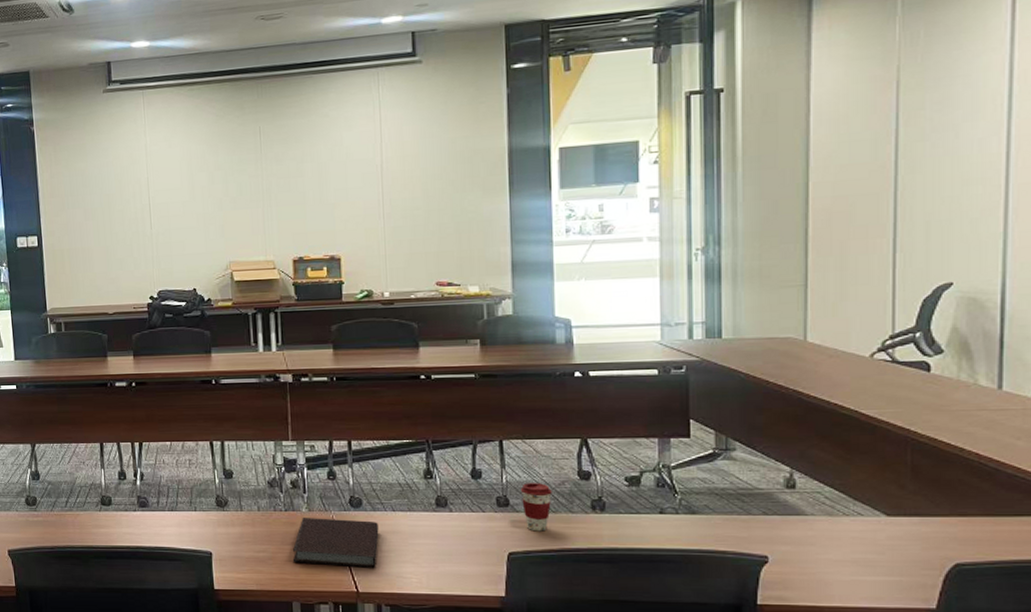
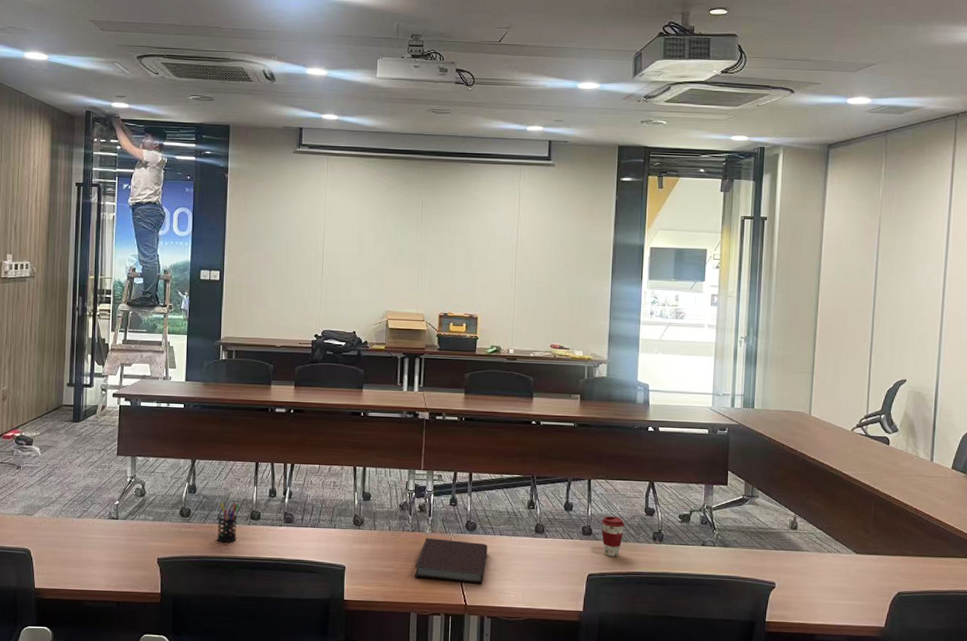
pen holder: none [66,488,88,532] -> present [217,503,240,543]

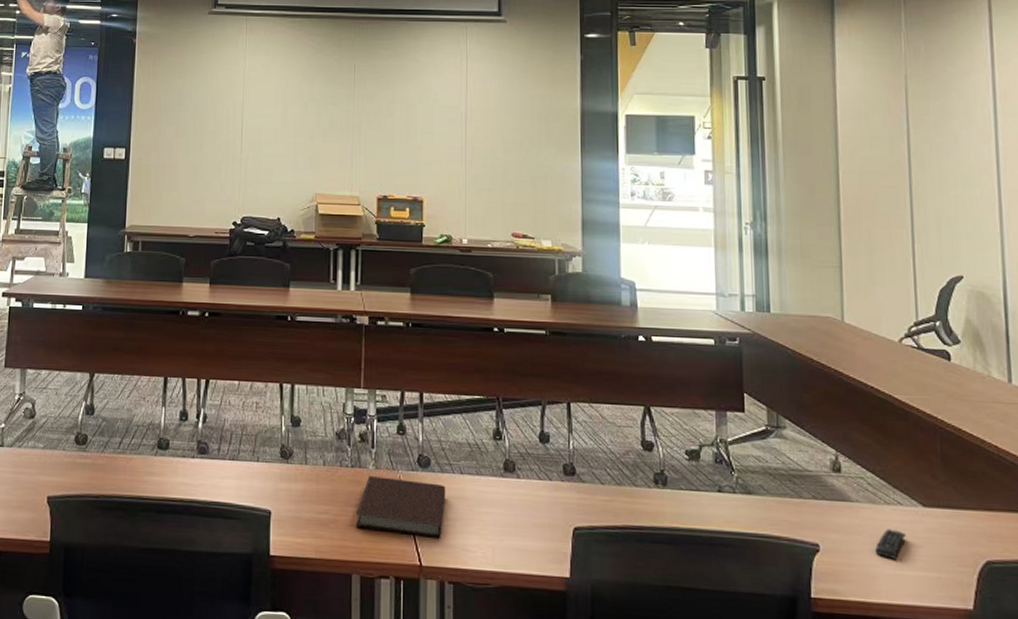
pen holder: present [217,503,240,543] -> none [118,427,145,479]
coffee cup: present [601,516,625,557] -> none [586,451,617,506]
remote control: none [817,571,841,592] -> present [875,529,906,559]

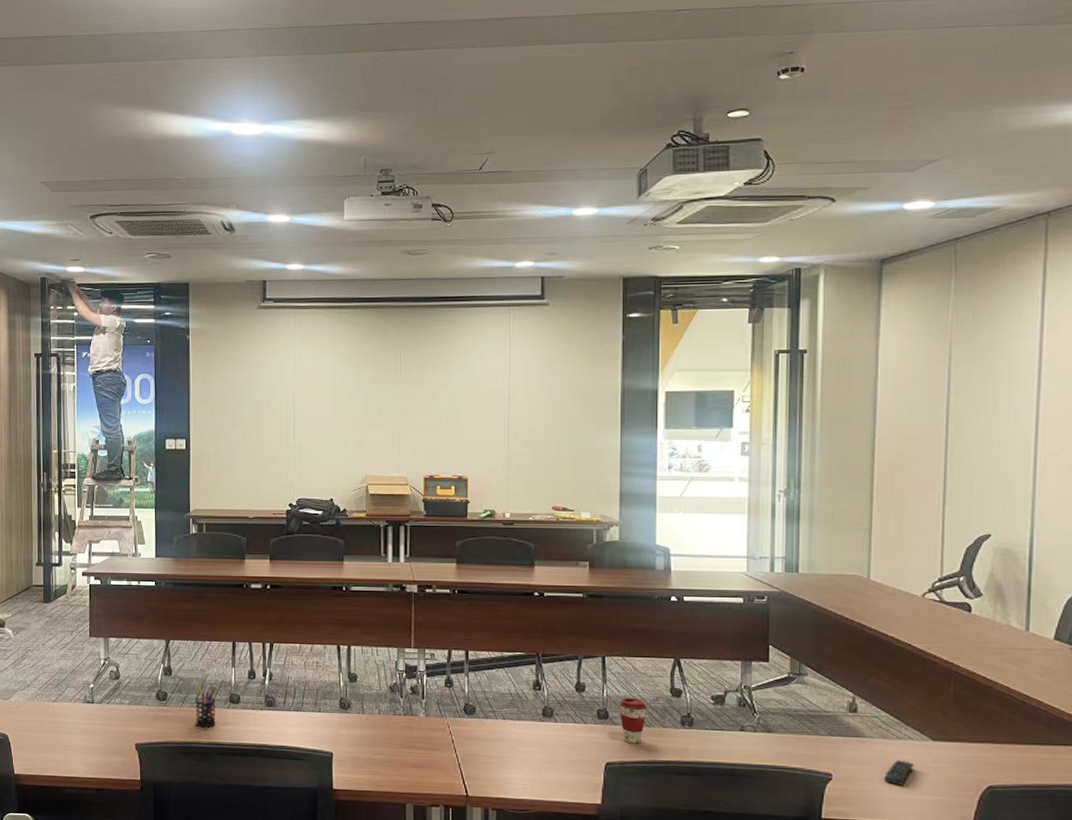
pen holder: none [118,427,145,479] -> present [195,685,218,728]
notebook: present [355,476,446,538] -> none [408,722,489,773]
coffee cup: none [586,451,617,506] -> present [619,698,647,744]

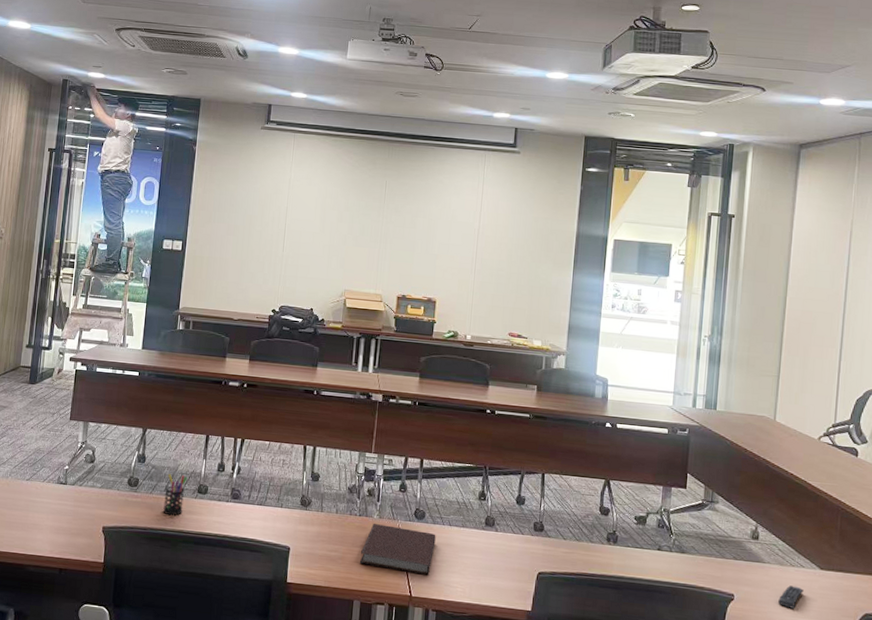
notebook: none [408,722,489,773] -> present [359,524,436,576]
coffee cup: present [619,698,647,744] -> none [553,513,578,557]

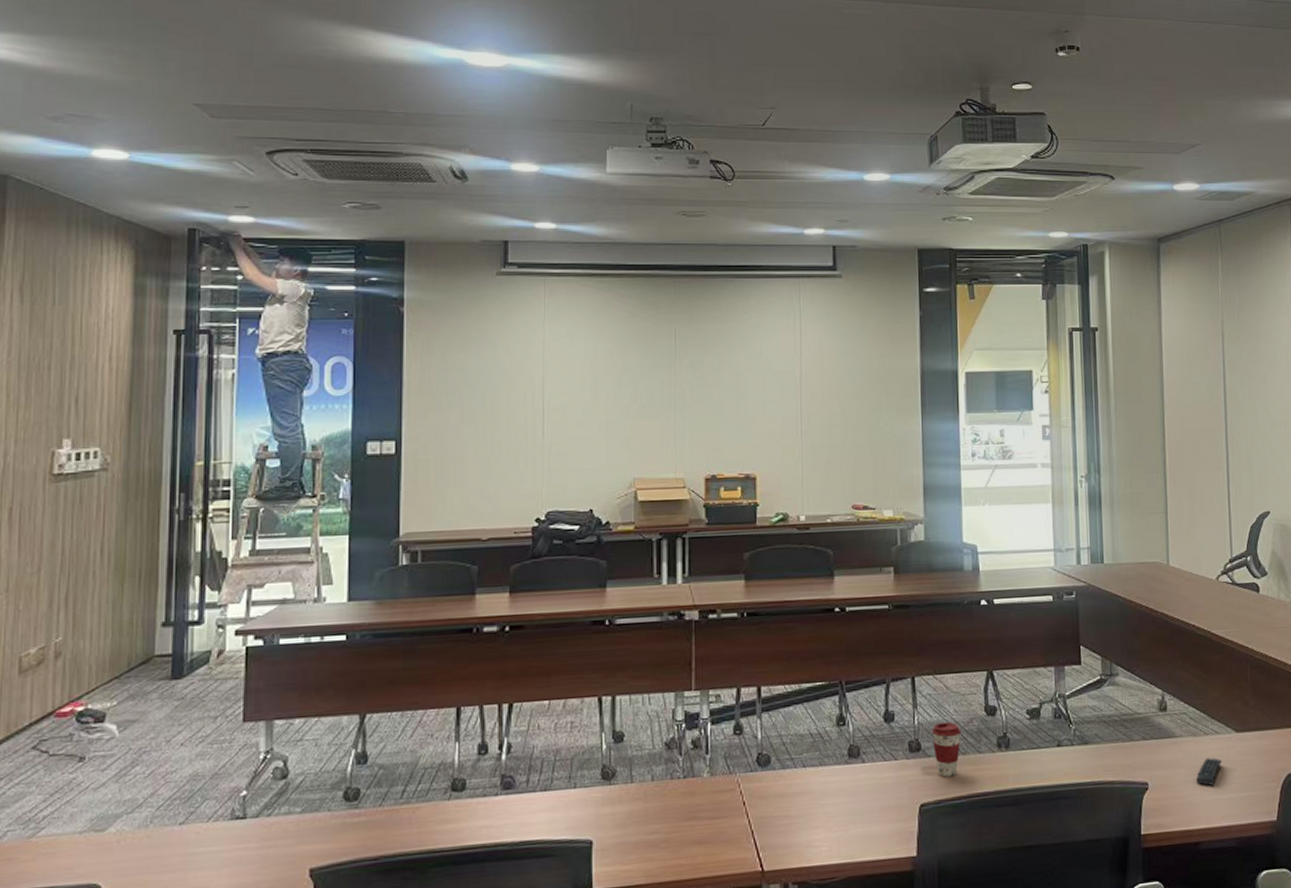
pen holder: present [163,474,188,516] -> none [402,771,434,832]
notebook: present [359,524,436,576] -> none [689,781,788,843]
coffee cup: none [553,513,578,557] -> present [931,722,961,778]

